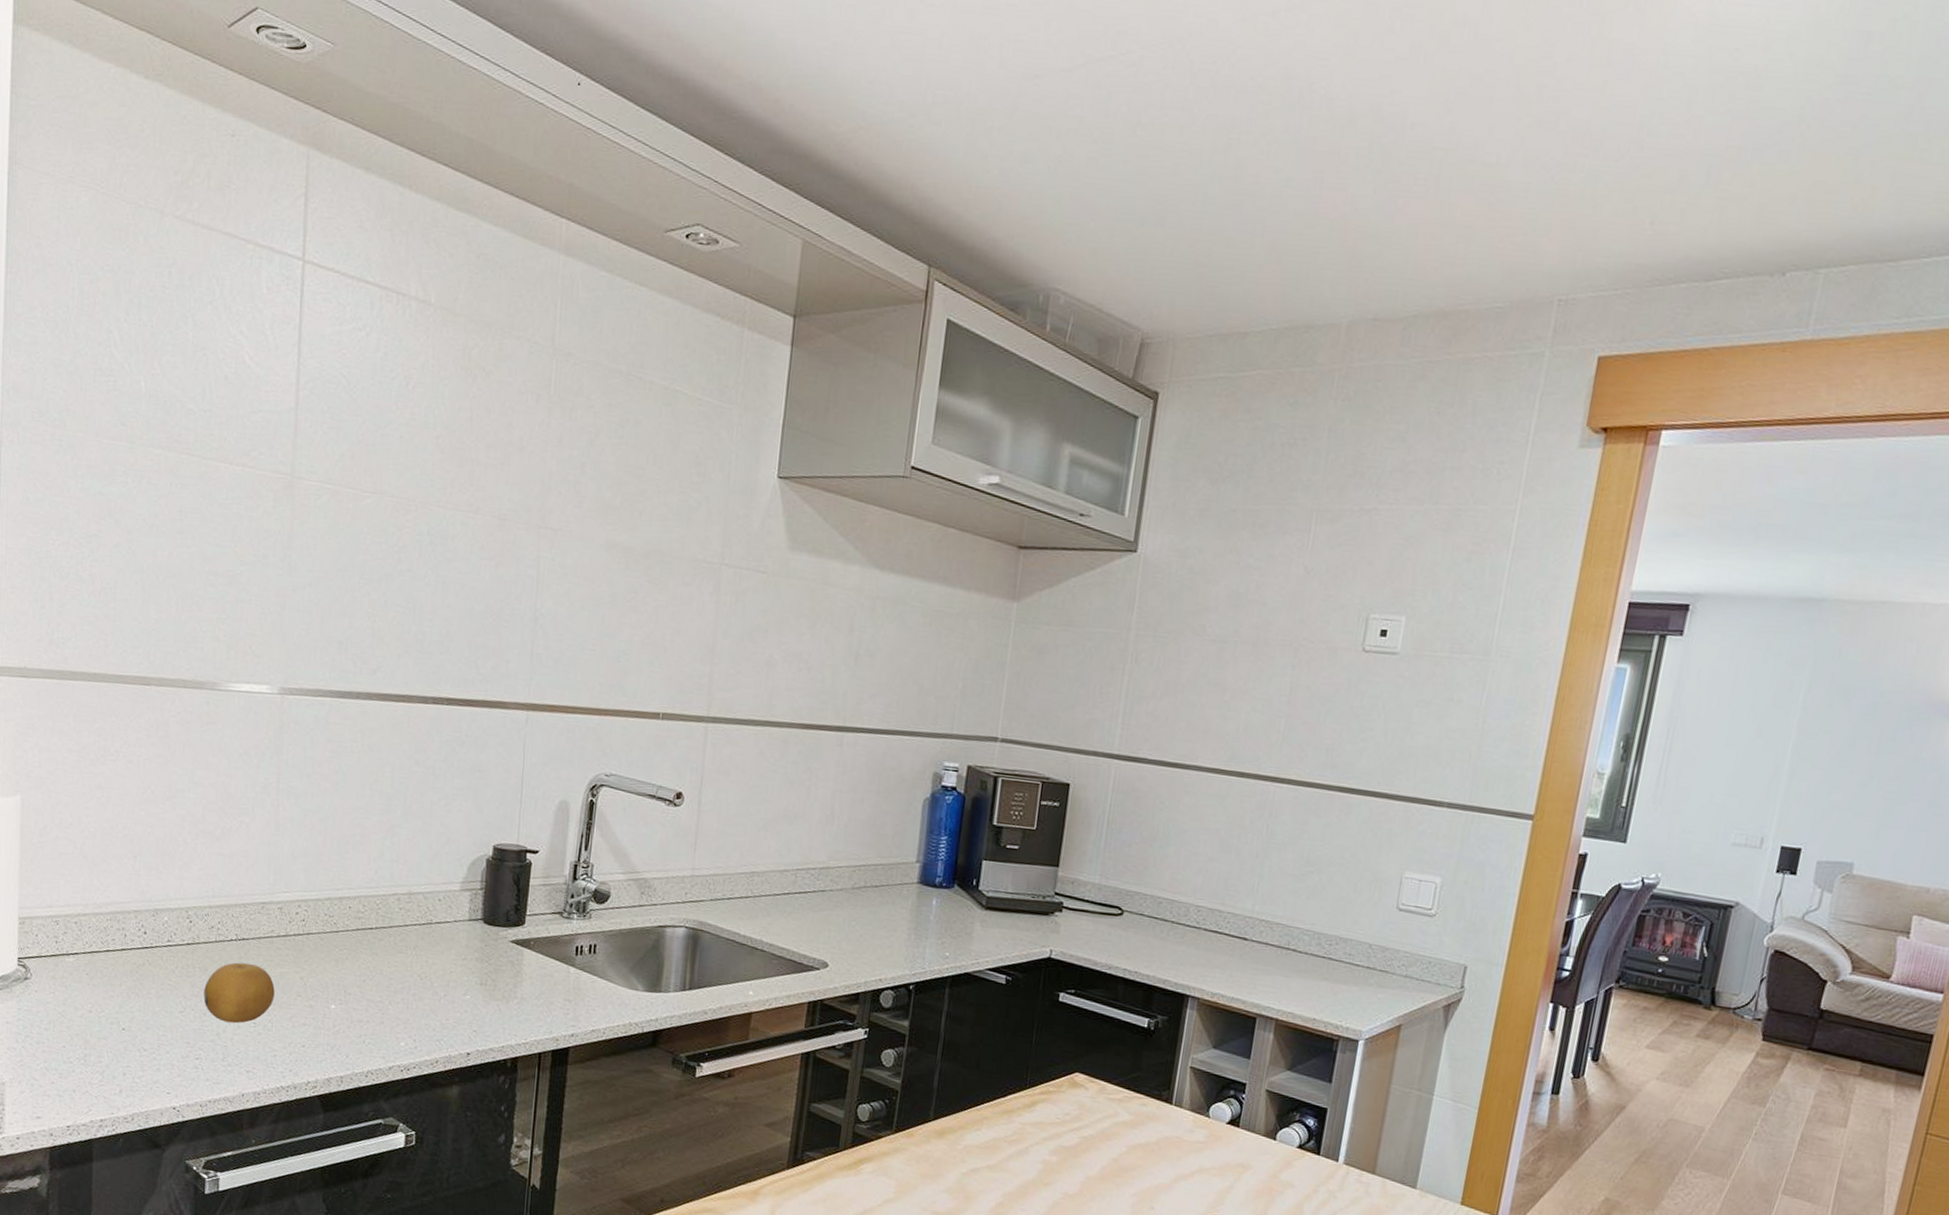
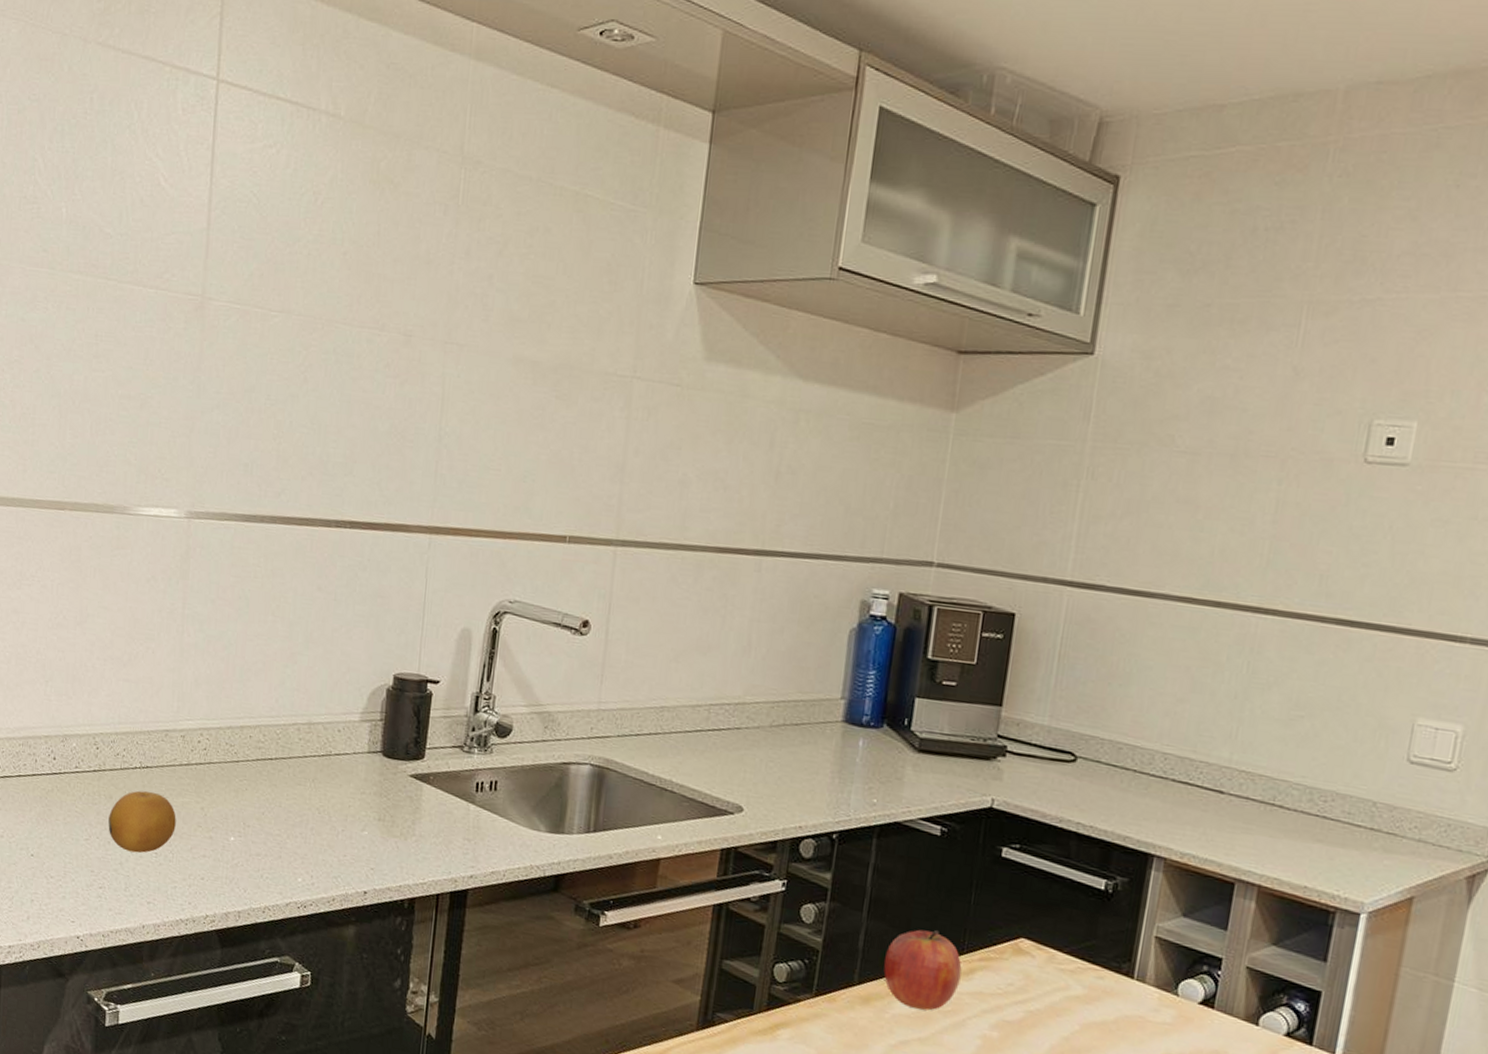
fruit: none [956,1068,1025,1141] -> present [883,929,962,1011]

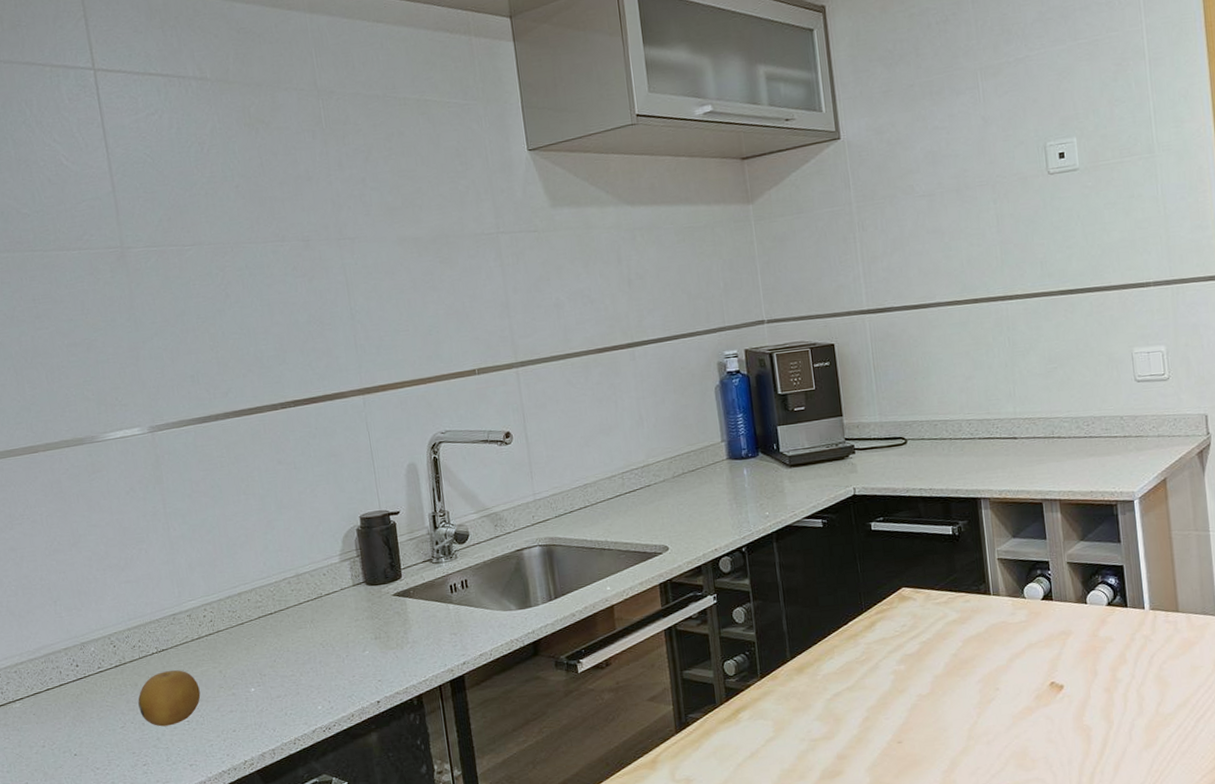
fruit: present [883,929,962,1011] -> none [805,600,867,666]

